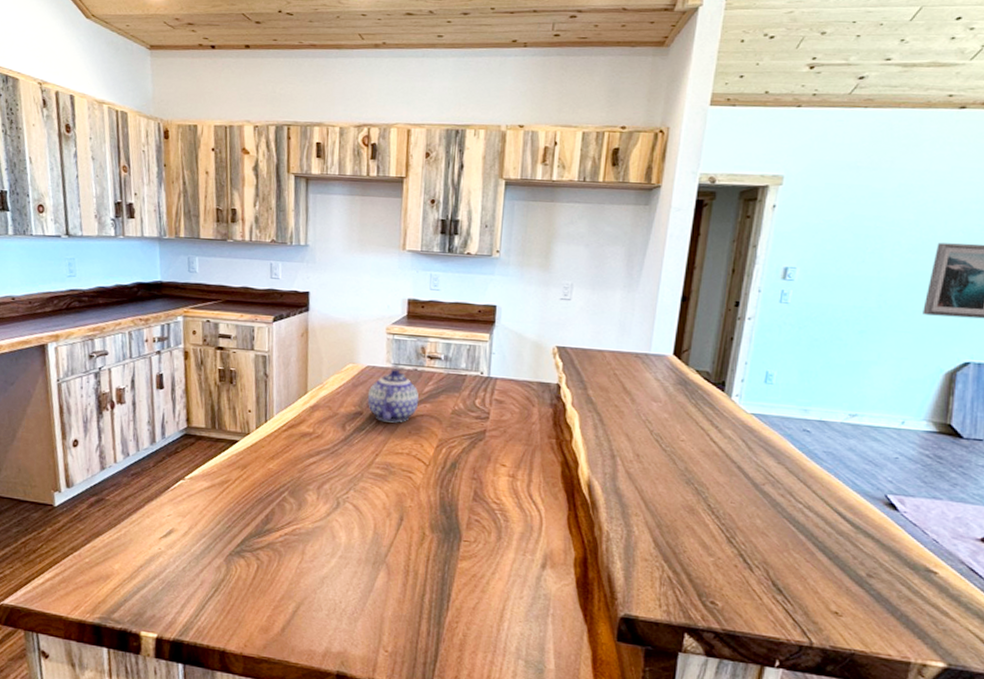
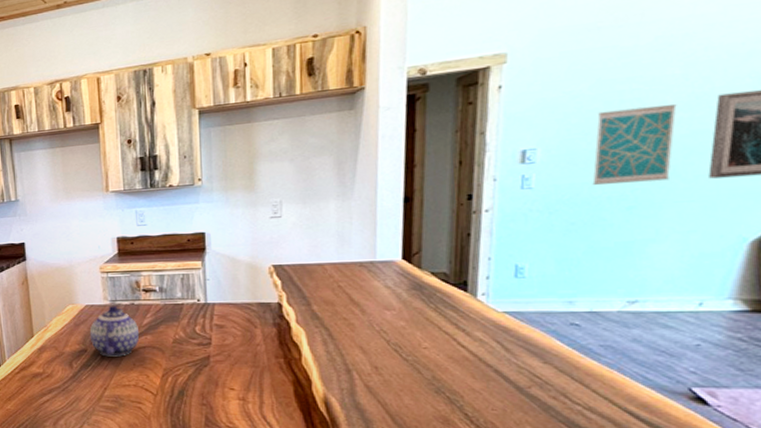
wall art: none [836,242,907,311] -> present [592,104,677,185]

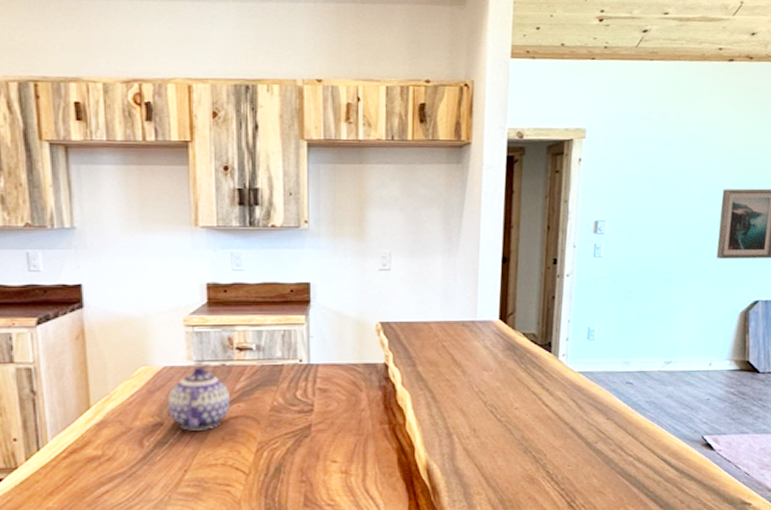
wall art: present [592,104,677,185] -> none [643,193,699,257]

